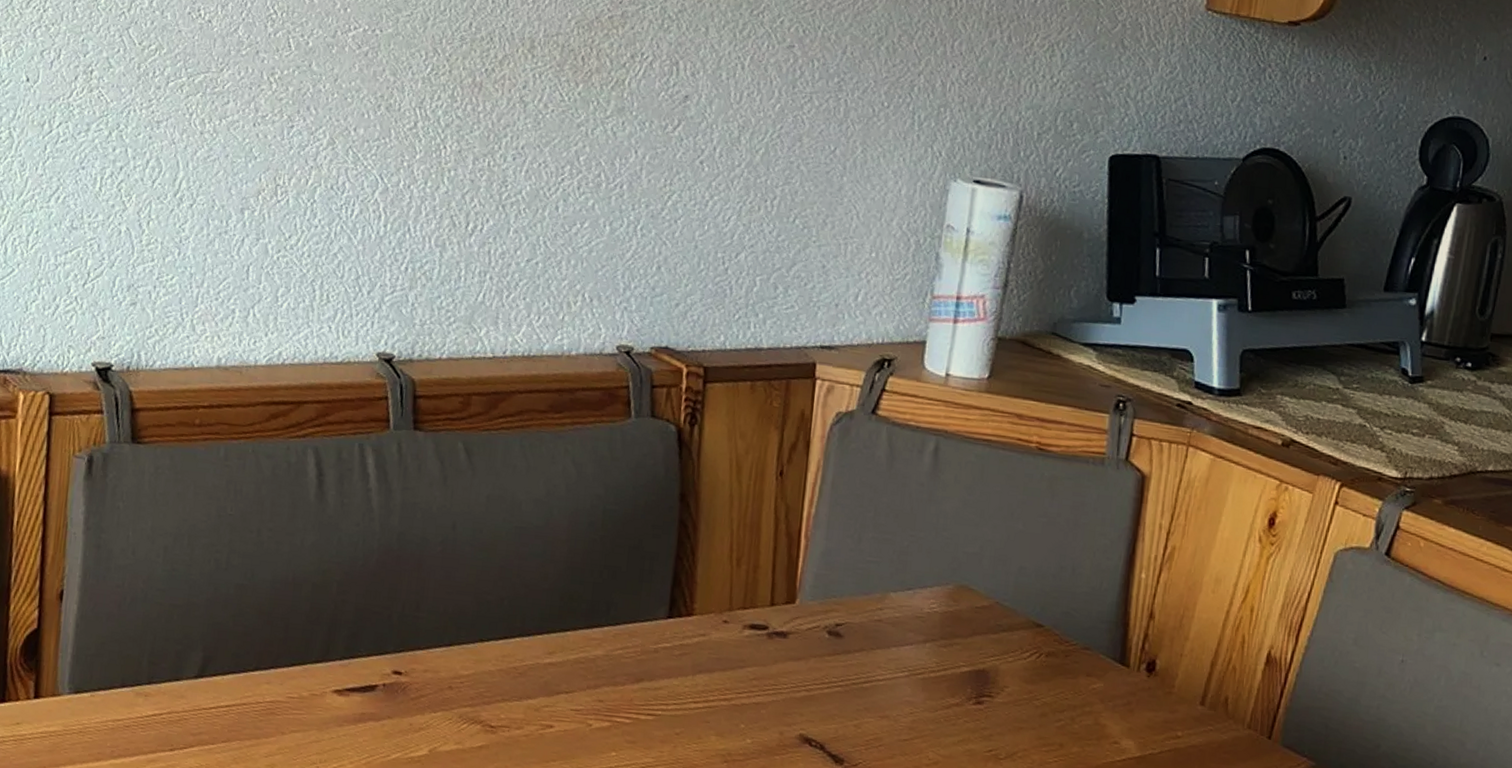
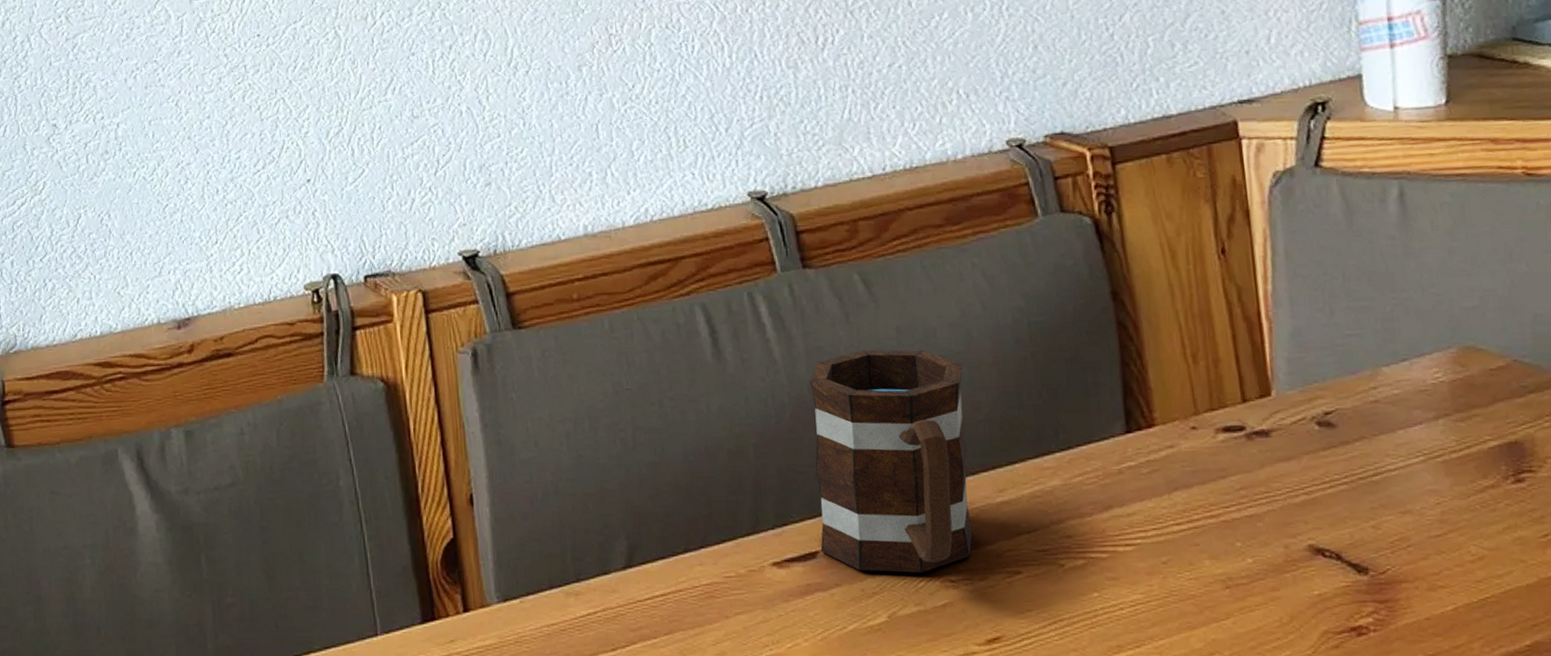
mug: none [380,511,539,716] -> present [810,349,973,573]

